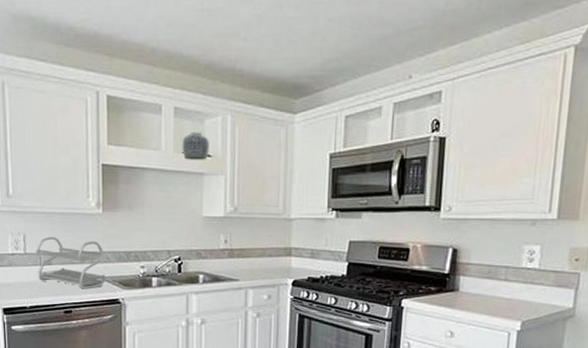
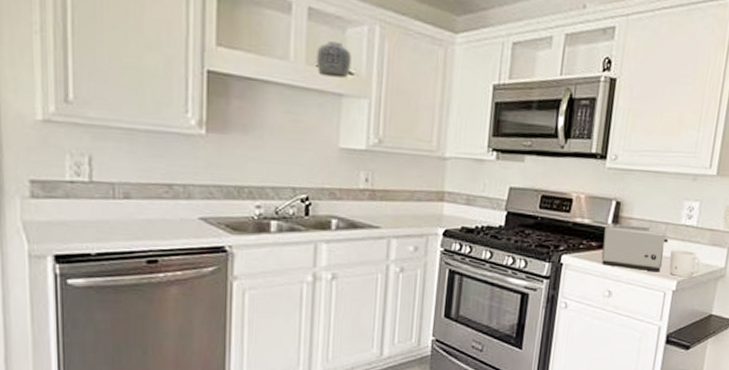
dish rack: present [36,236,106,289] -> none [107,160,208,233]
toaster: none [441,268,510,314] -> present [601,222,669,272]
mug: none [511,292,548,318] -> present [669,250,703,278]

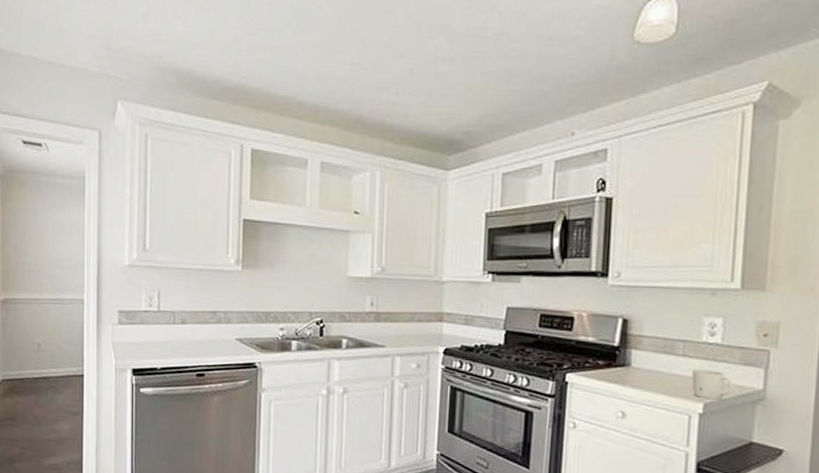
decorative jar: present [316,41,352,78] -> none [327,188,357,217]
toaster: present [601,222,669,272] -> none [610,340,689,393]

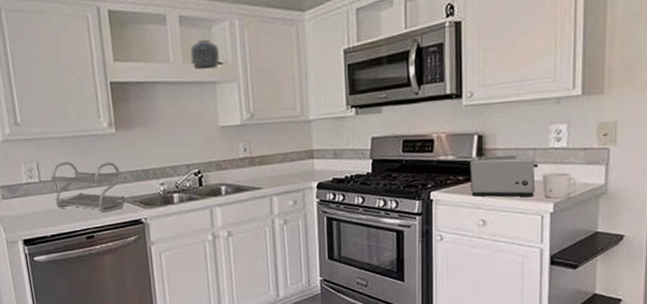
dish rack: none [170,293,243,351] -> present [51,161,126,213]
decorative jar: none [327,188,357,217] -> present [190,39,219,70]
toaster: none [610,340,689,393] -> present [470,154,539,198]

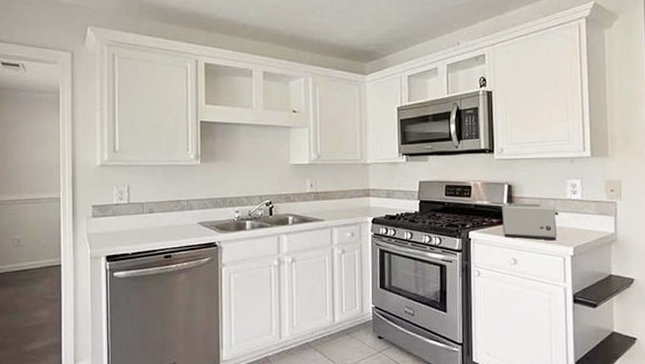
dish rack: present [51,161,126,213] -> none [139,186,204,235]
decorative jar: present [190,39,219,70] -> none [270,92,294,116]
mug: present [542,172,579,199] -> none [563,221,594,244]

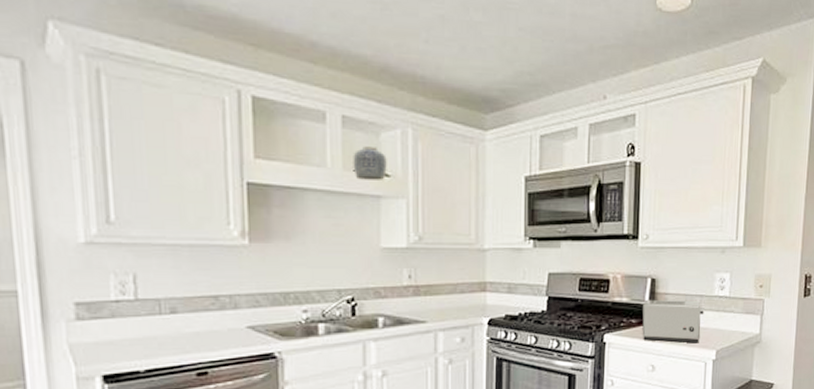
decorative jar: none [270,92,294,116] -> present [353,146,387,180]

